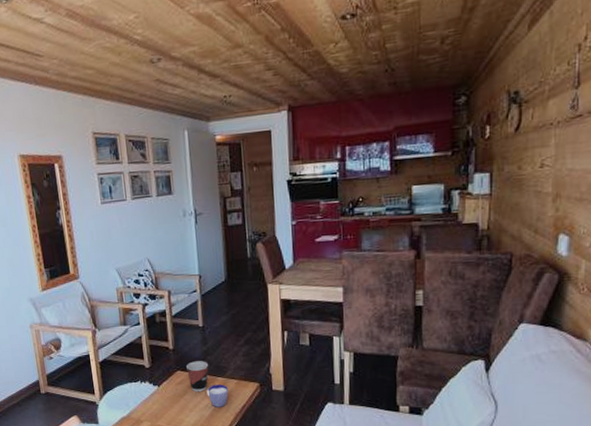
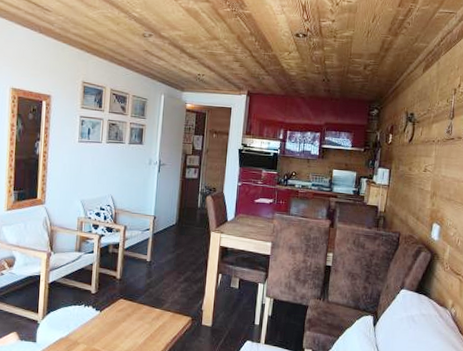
cup: present [186,361,209,392] -> none [129,292,150,321]
cup: present [206,384,229,407] -> none [143,315,164,336]

